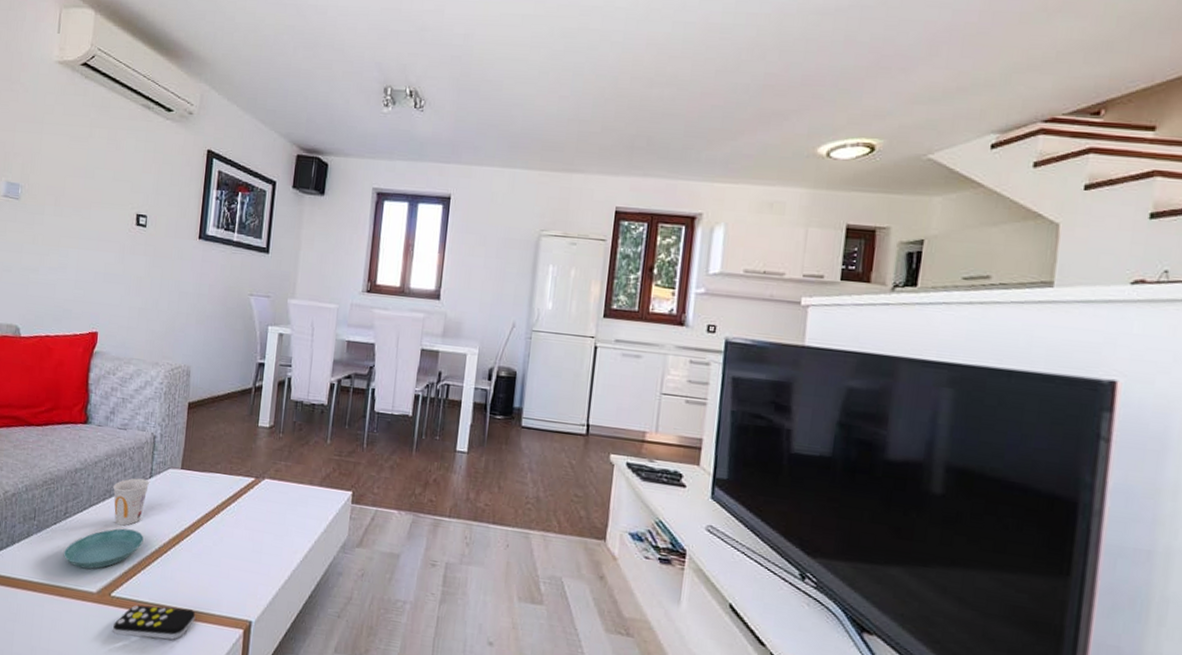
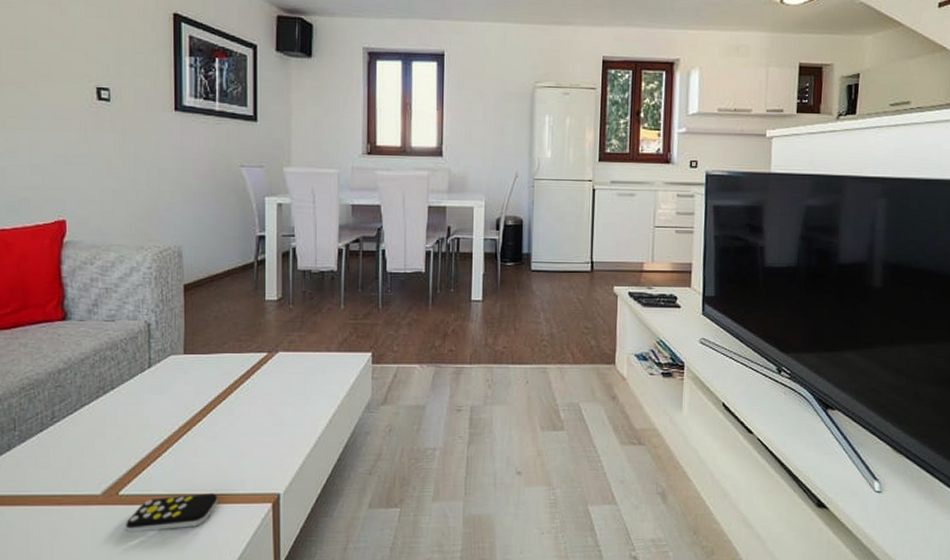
saucer: present [63,528,144,570] -> none [55,424,149,472]
cup: present [113,478,150,526] -> none [106,370,150,421]

